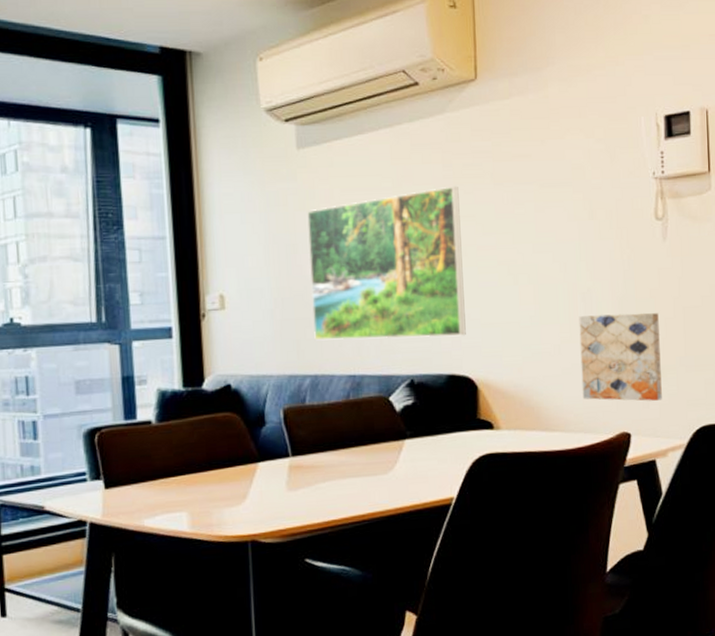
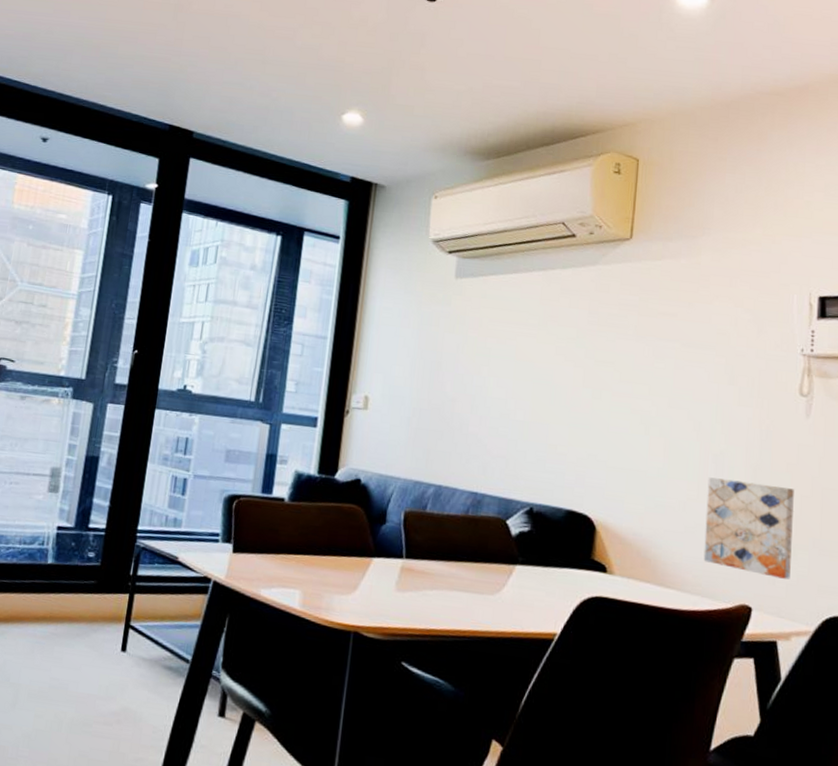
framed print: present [306,186,466,341] -> none [444,331,601,475]

